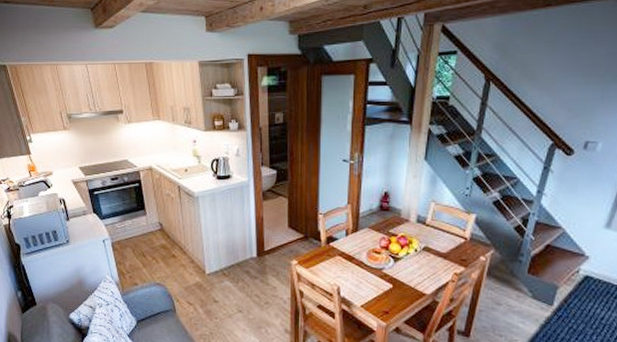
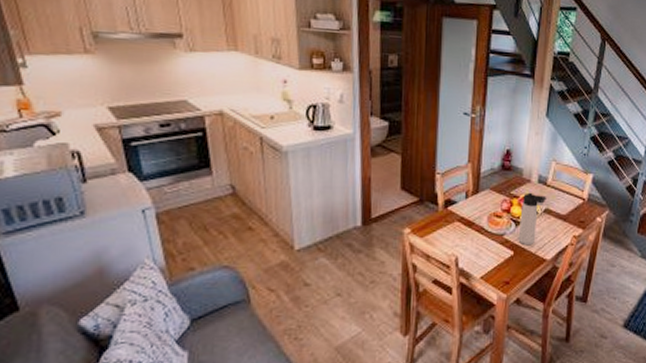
thermos bottle: none [397,231,425,280] -> present [518,192,546,246]

